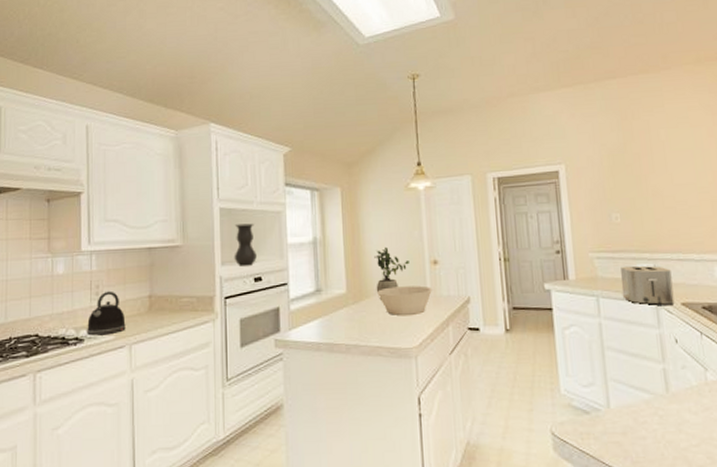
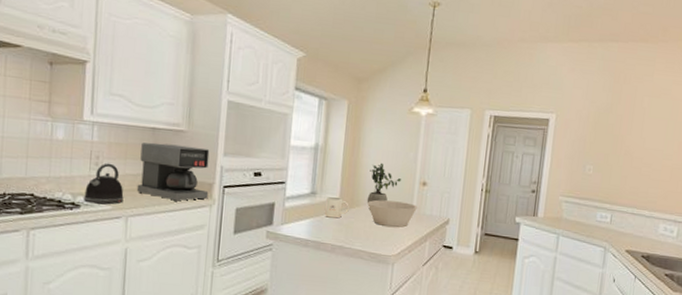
coffee maker: none [138,261,210,322] -> present [136,142,210,203]
vase: present [234,223,257,268] -> none [236,119,260,162]
mug: none [332,290,359,315] -> present [324,196,349,219]
toaster: present [620,265,675,306] -> none [579,212,624,251]

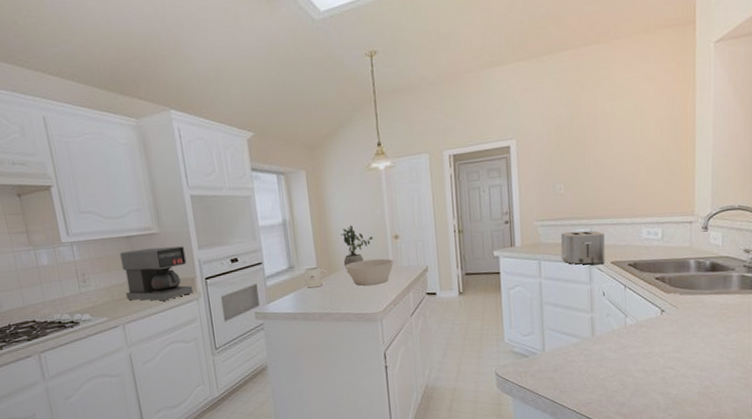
kettle: present [83,163,124,205] -> none [79,278,117,319]
toaster: none [579,212,624,251] -> present [560,230,605,266]

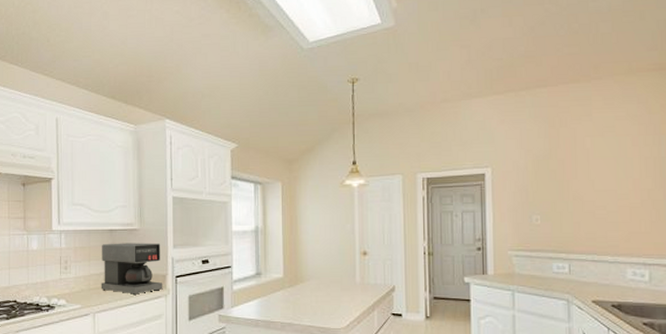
mug: present [304,266,328,288] -> none [270,275,294,296]
potted plant: present [340,225,373,272] -> none [310,237,341,284]
bowl: present [345,258,394,286] -> none [311,274,361,300]
toaster: present [560,230,605,266] -> none [536,264,586,303]

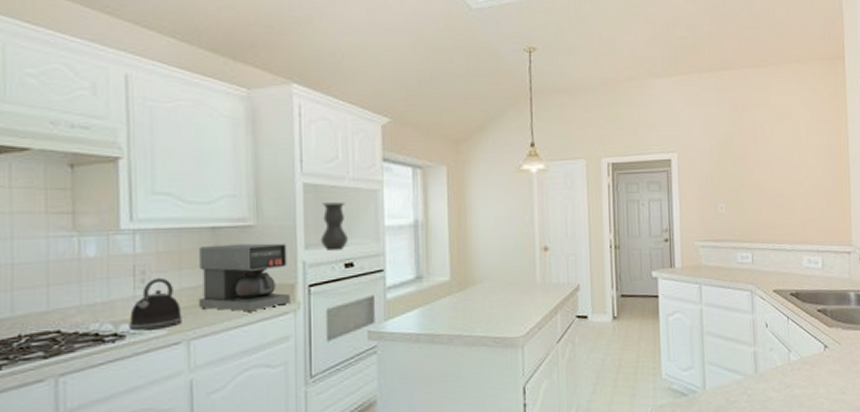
kettle: none [56,266,90,304] -> present [128,277,182,331]
vase: none [184,212,204,251] -> present [320,202,348,252]

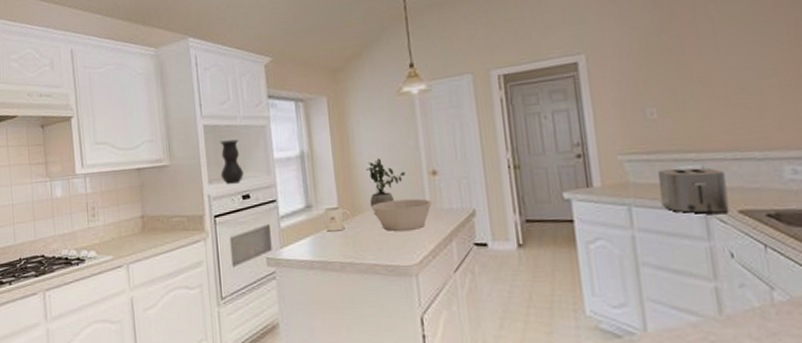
kettle: present [128,277,182,331] -> none [86,212,122,256]
coffee maker: present [198,243,291,314] -> none [130,180,201,242]
mug: none [434,278,463,304] -> present [323,206,352,232]
potted plant: none [482,231,519,287] -> present [366,158,405,214]
bowl: none [484,273,541,305] -> present [371,198,432,232]
toaster: none [722,254,767,293] -> present [658,167,729,215]

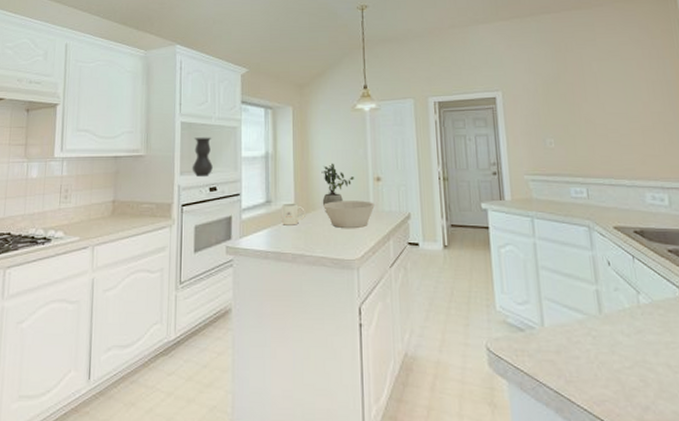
toaster: present [658,167,729,215] -> none [554,189,607,229]

